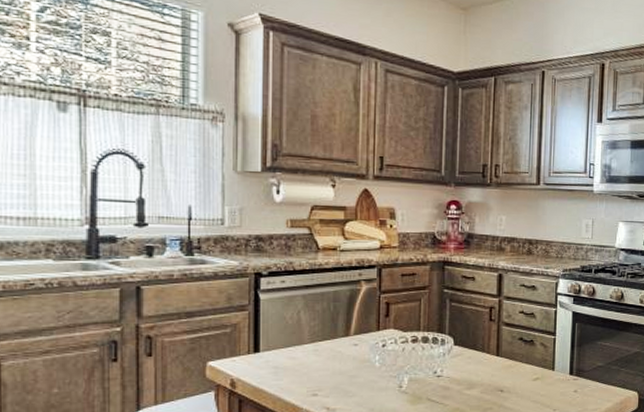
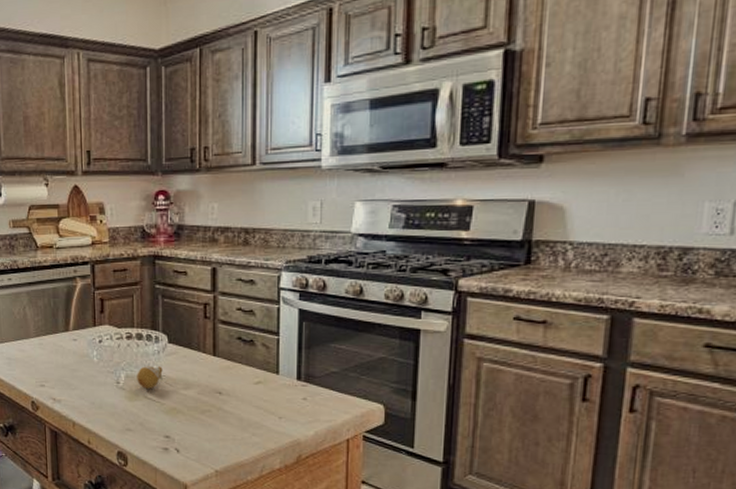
fruit: none [421,368,447,391] -> present [137,366,163,389]

